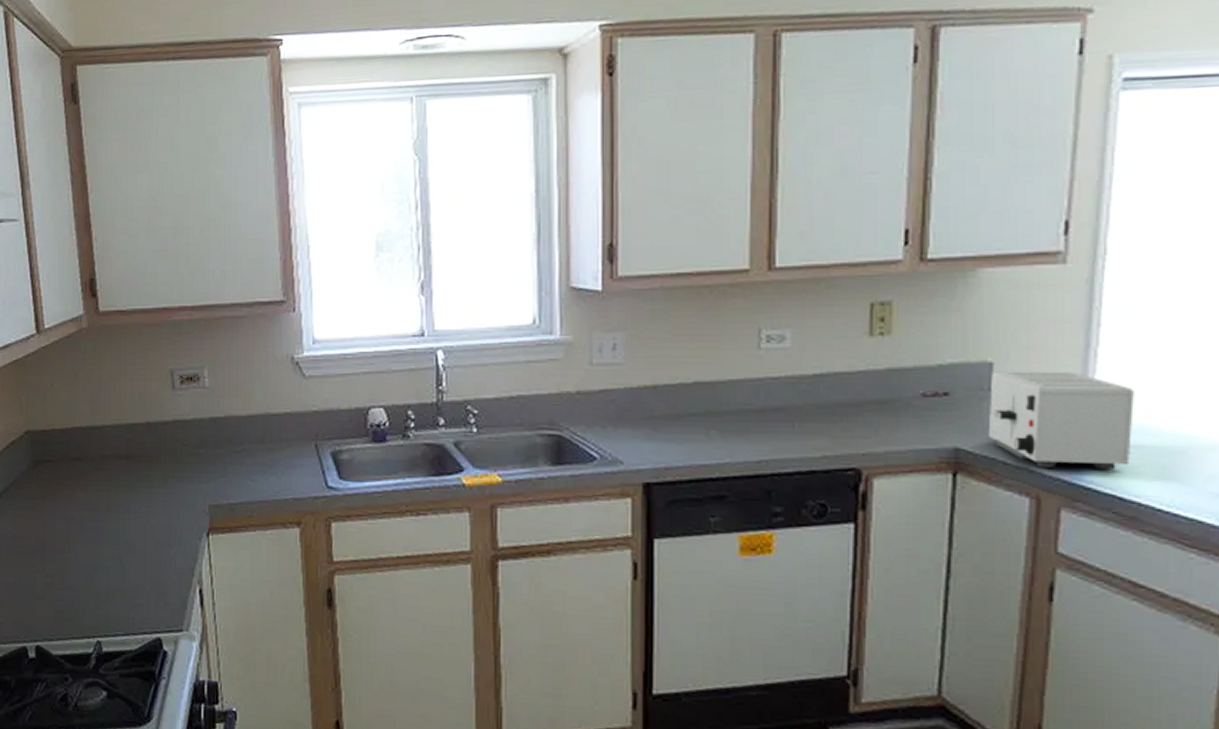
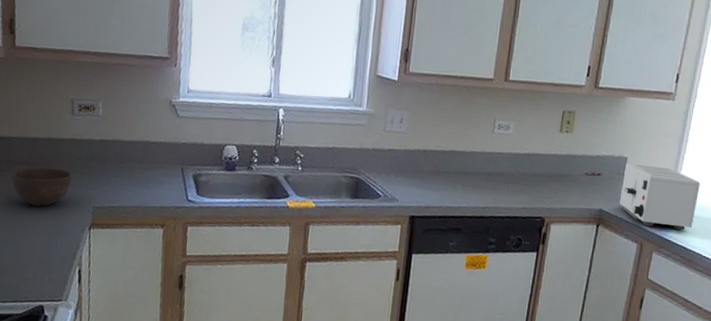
bowl: none [109,460,181,511] -> present [11,167,73,207]

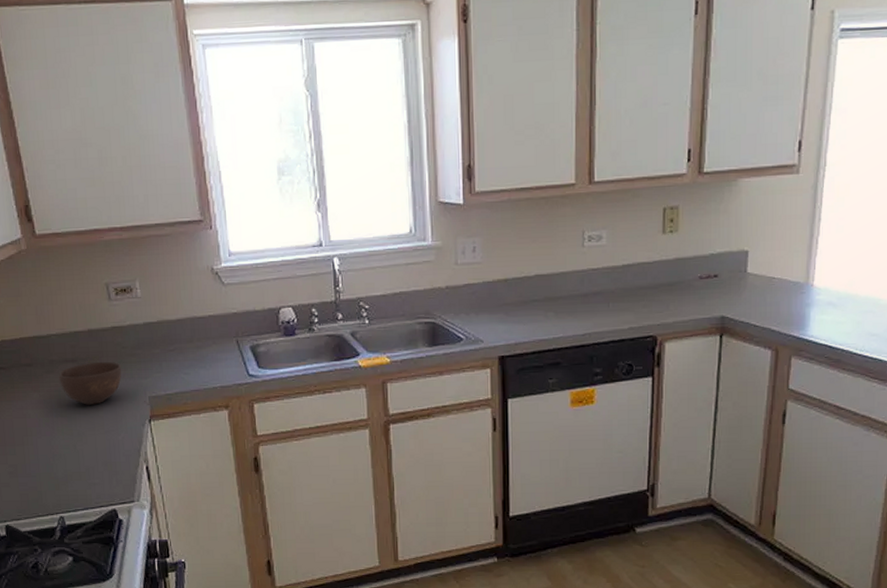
toaster: present [619,163,700,231] -> none [744,255,841,327]

